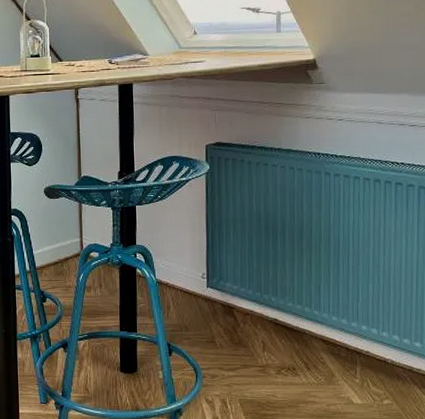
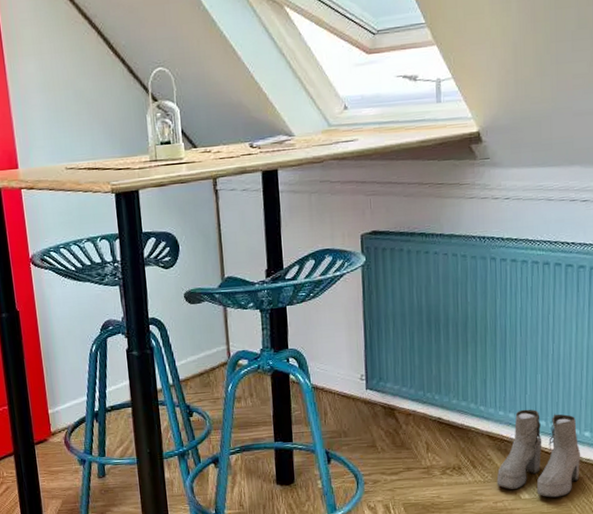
boots: none [330,316,412,405] -> present [496,409,581,498]

